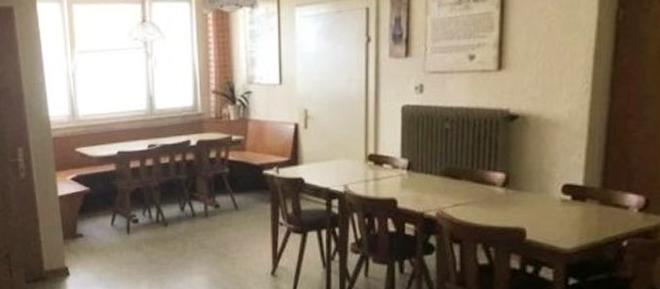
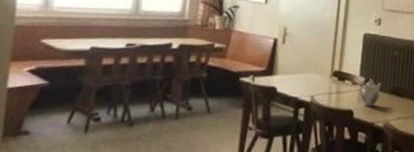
teapot: none [403,160,430,194] -> present [360,79,381,107]

